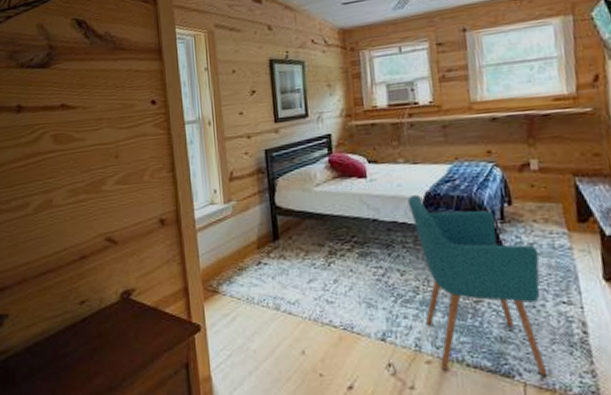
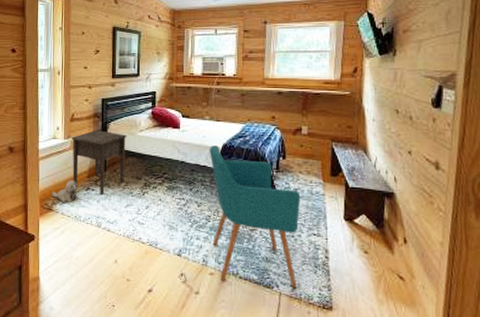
plush toy: none [216,253,248,283] -> present [52,180,78,203]
nightstand: none [232,189,303,269] -> present [71,130,127,194]

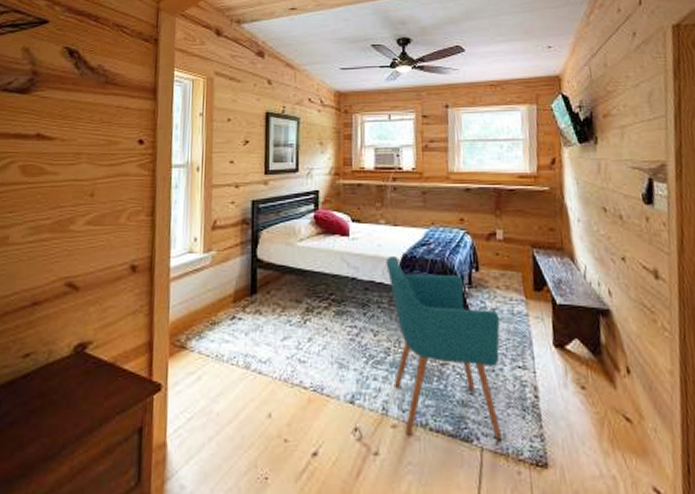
plush toy: present [52,180,78,203] -> none [186,306,221,338]
nightstand: present [71,130,127,194] -> none [212,240,284,325]

